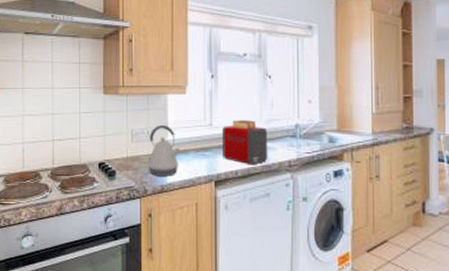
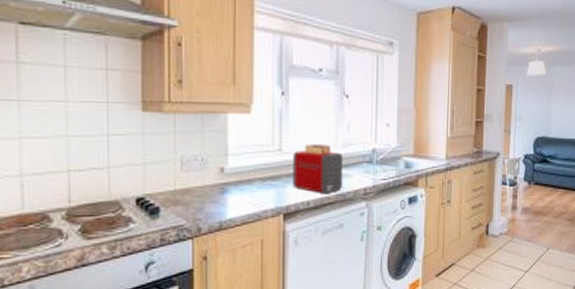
kettle: present [148,125,181,176] -> none [202,151,244,212]

